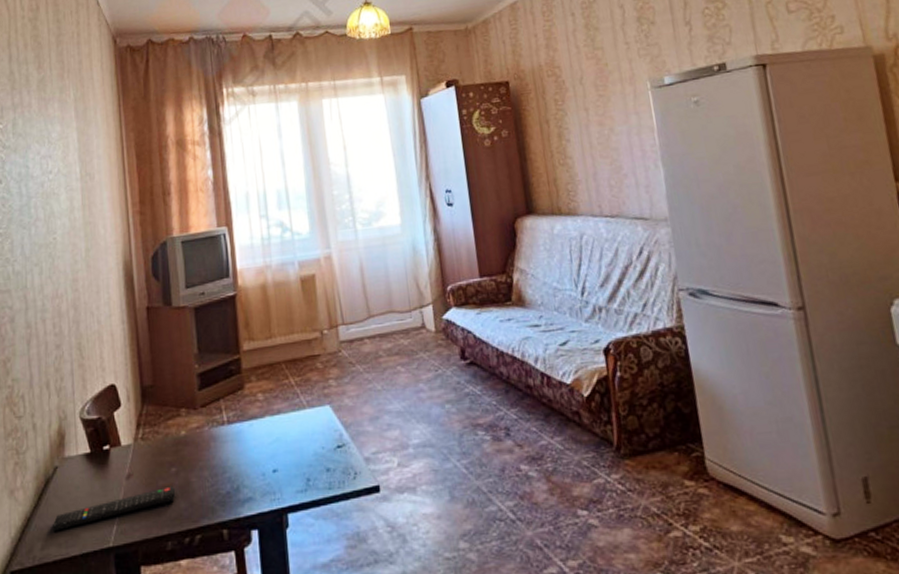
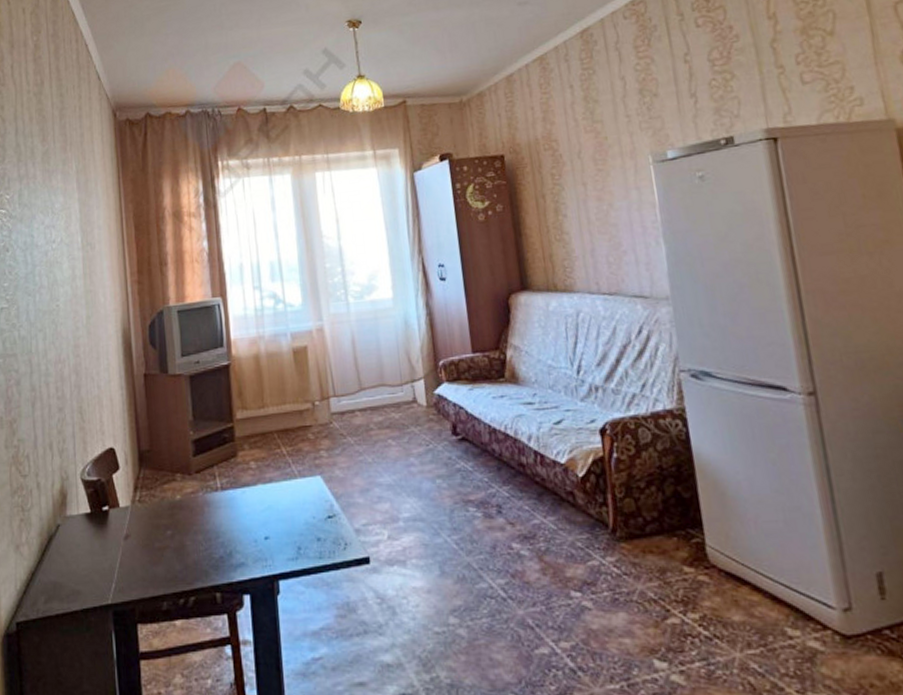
remote control: present [52,486,176,532] -> none [54,548,172,587]

